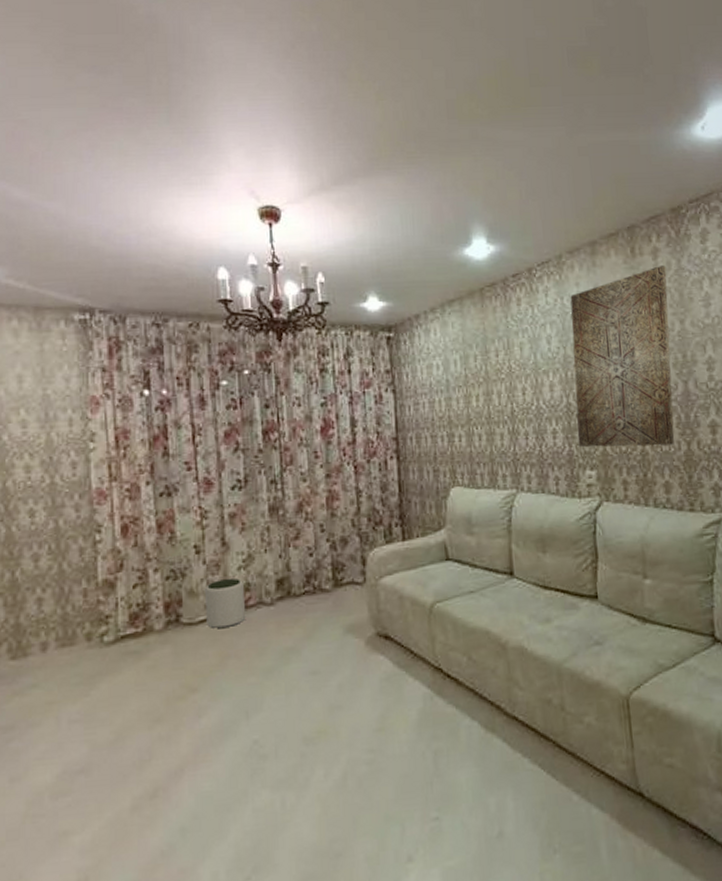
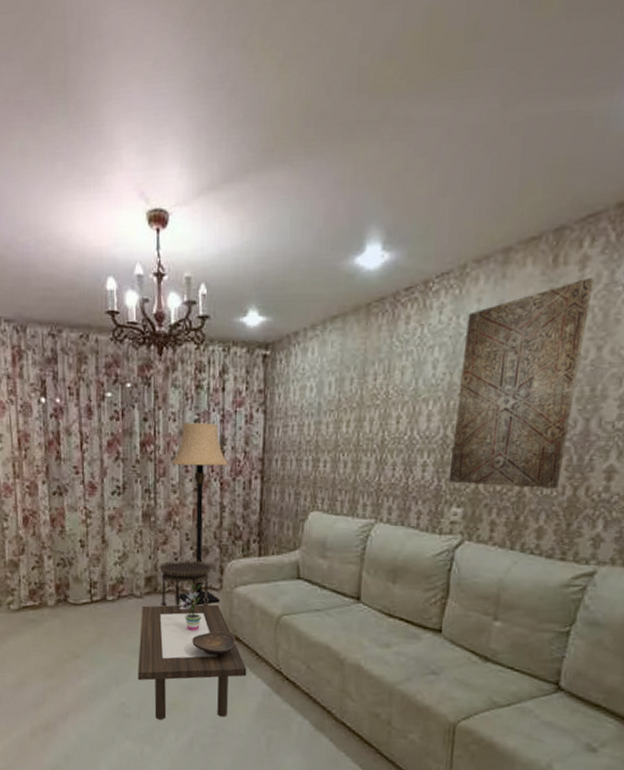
plant pot: present [204,578,246,629] -> none [87,571,120,612]
coffee table: none [272,600,403,755] -> present [138,604,247,720]
side table: none [291,553,353,612] -> present [159,560,212,607]
lamp: none [298,405,365,606] -> present [171,423,228,606]
potted plant: none [319,579,345,636] -> present [180,583,202,631]
decorative bowl: none [336,631,387,662] -> present [192,631,236,656]

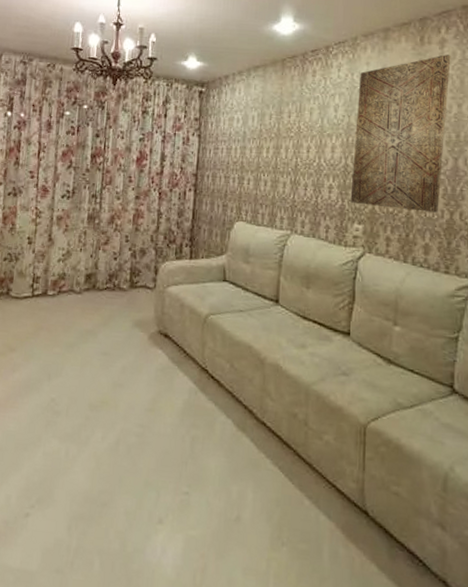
coffee table: present [138,604,247,720] -> none [70,301,175,418]
side table: present [159,560,212,607] -> none [98,259,148,304]
lamp: present [171,423,228,606] -> none [115,141,167,303]
potted plant: present [180,583,202,631] -> none [116,282,137,328]
decorative bowl: present [192,631,236,656] -> none [125,328,166,352]

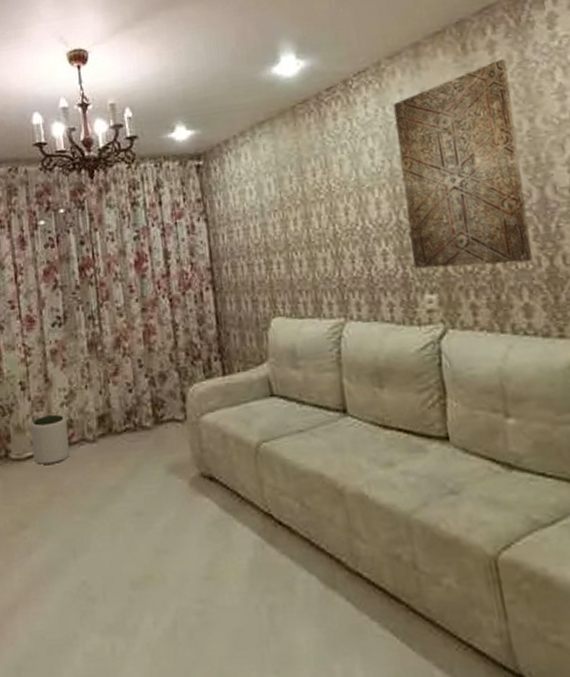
plant pot: none [29,267,61,306] -> present [30,415,70,466]

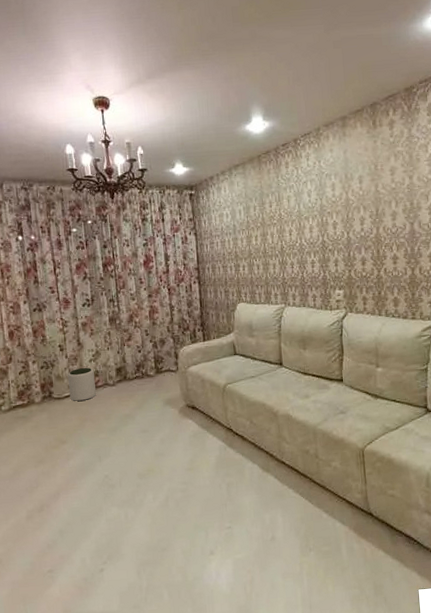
wall art: present [393,59,533,269] -> none [326,134,402,273]

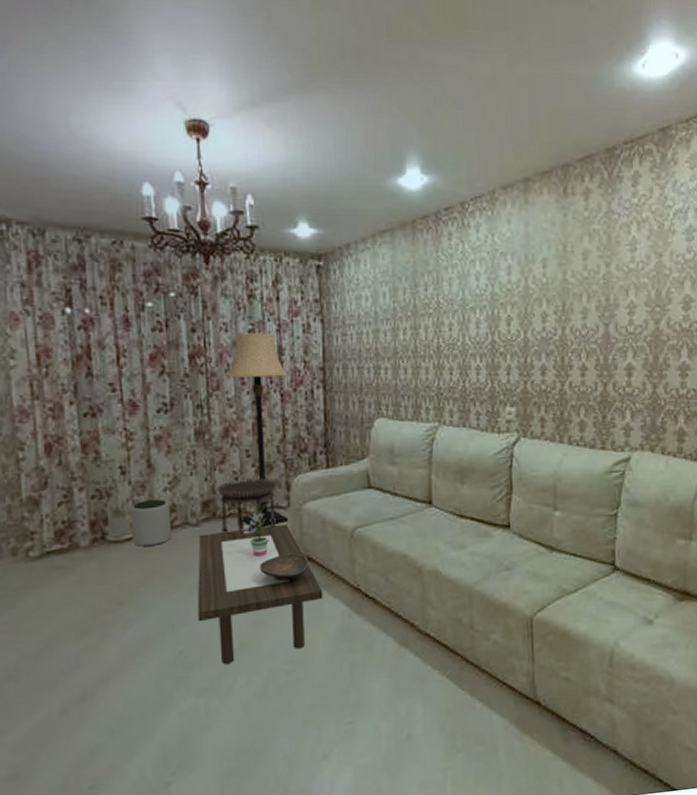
coffee table: none [115,382,205,485] -> present [197,524,323,665]
side table: none [126,350,170,390] -> present [217,478,277,533]
lamp: none [128,245,178,386] -> present [225,333,289,528]
potted plant: none [146,368,165,407] -> present [244,503,269,557]
decorative bowl: none [159,404,194,424] -> present [260,553,309,581]

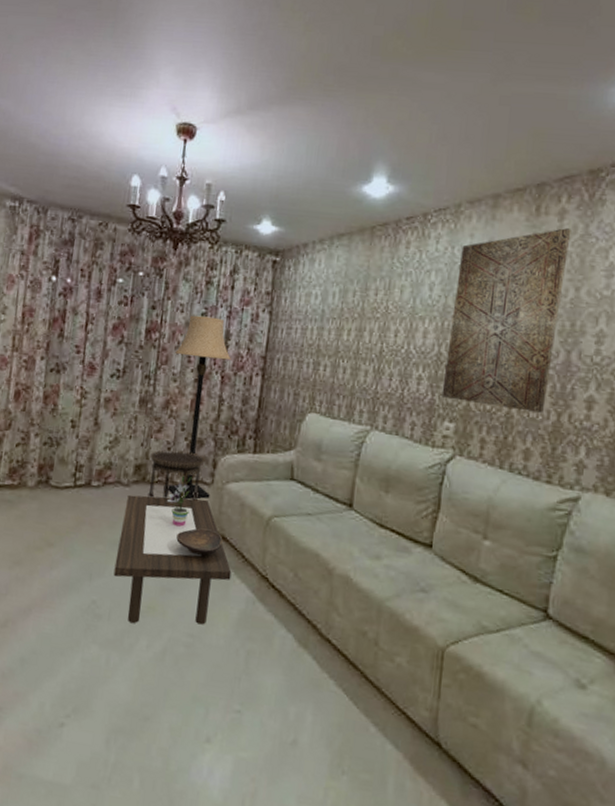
plant pot: present [130,500,172,547] -> none [70,454,107,498]
wall art: none [500,207,597,386] -> present [441,228,571,413]

